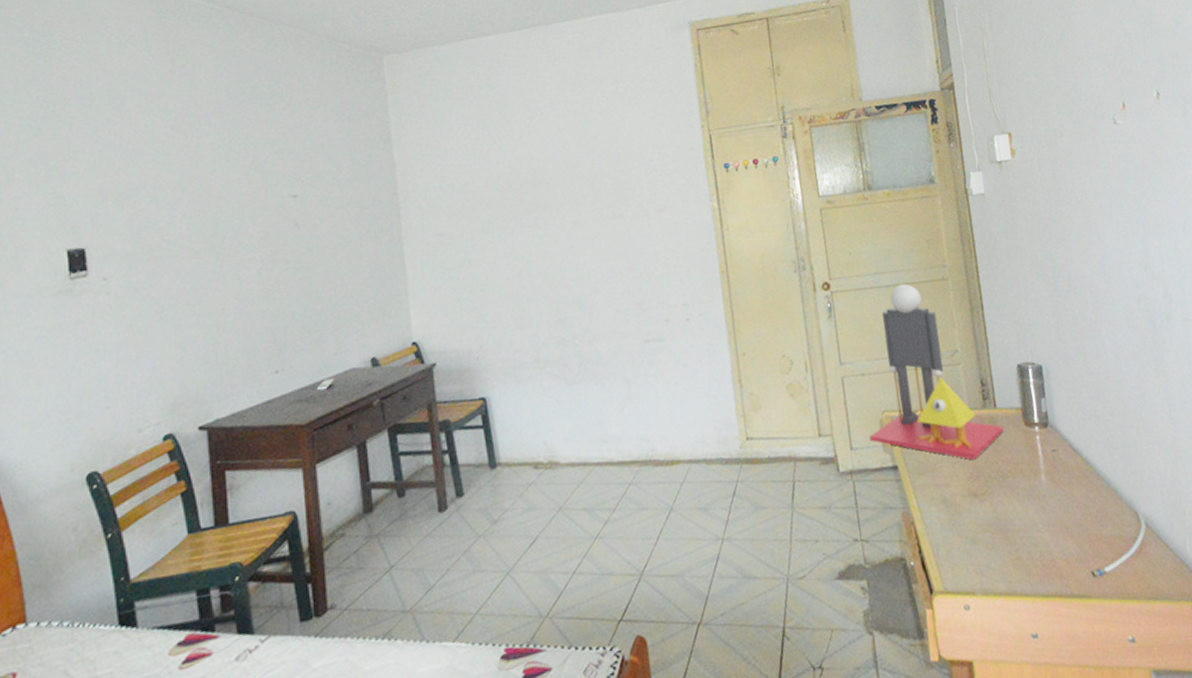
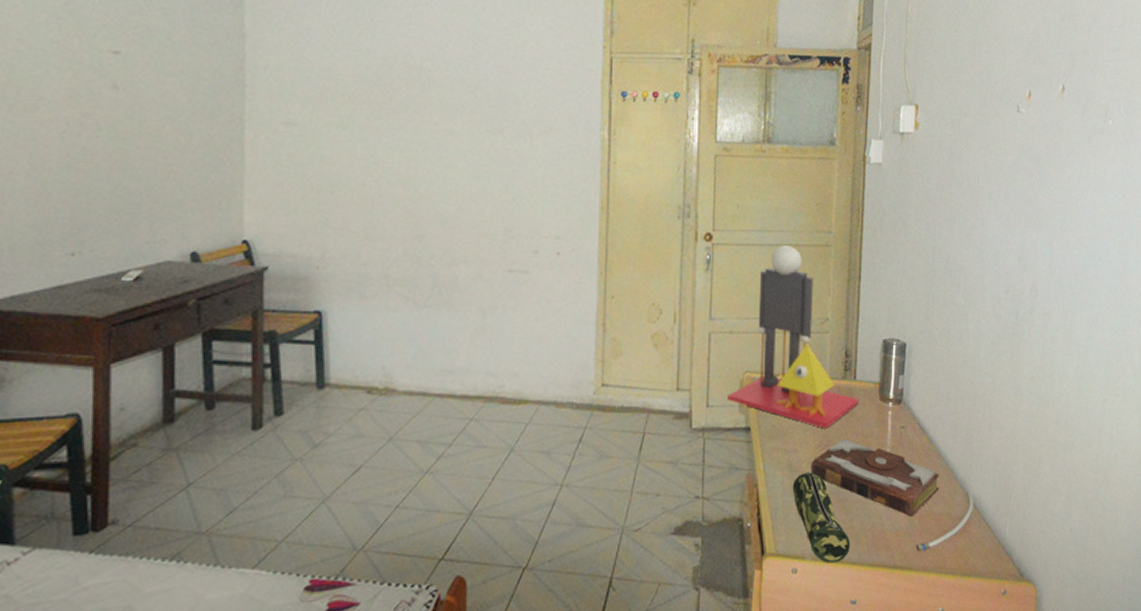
pencil case: none [949,504,1022,597] -> present [792,472,851,563]
book: none [965,467,1105,542] -> present [811,438,939,517]

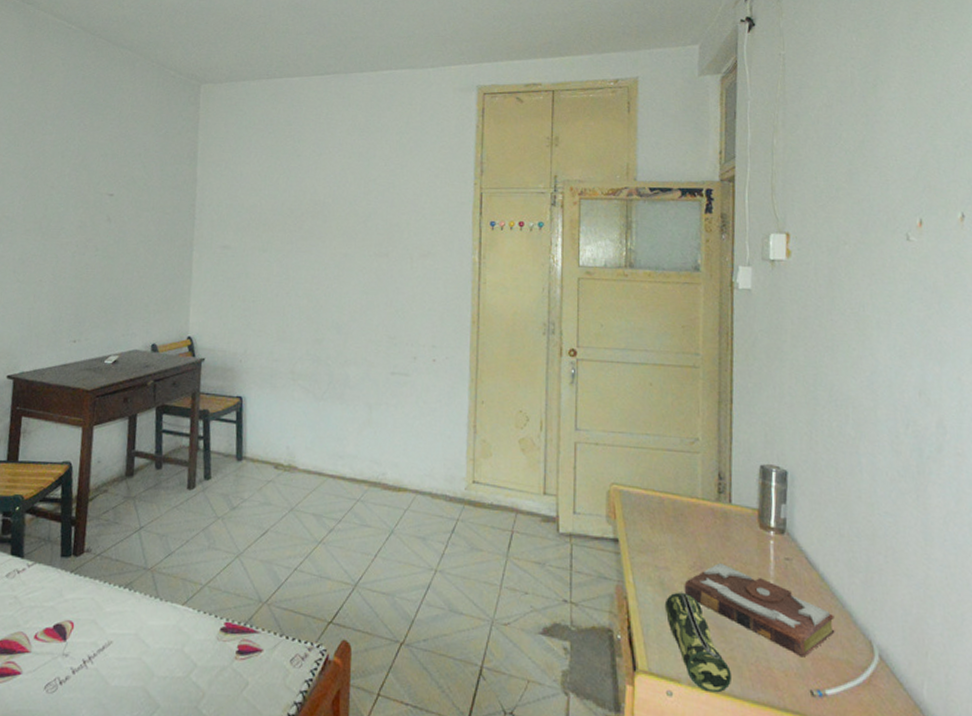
desk lamp: present [728,246,860,429] -> none [594,364,736,550]

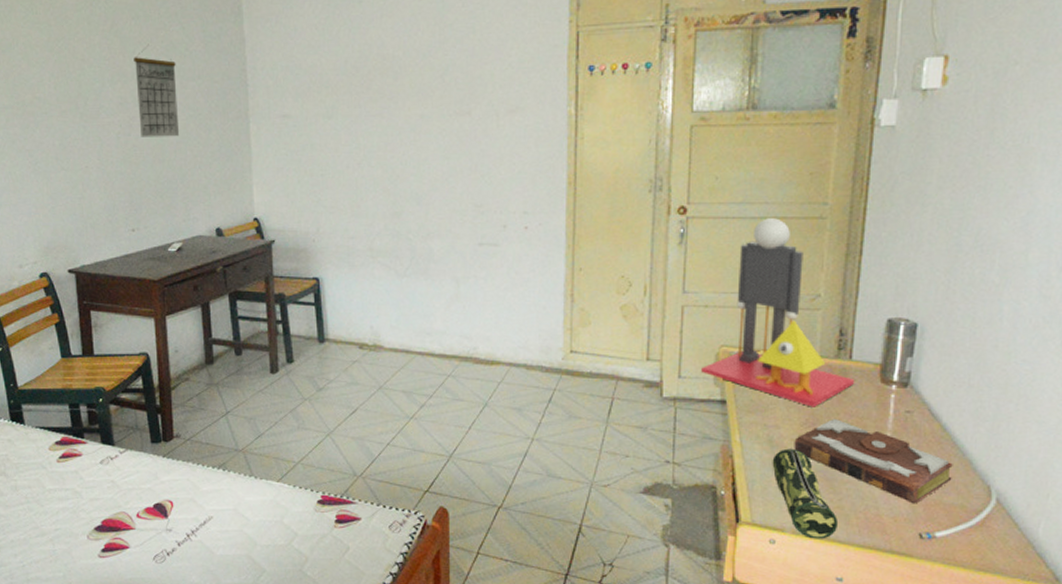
calendar: none [94,177,134,259] -> present [133,44,180,137]
desk lamp: none [594,364,736,550] -> present [701,218,855,407]

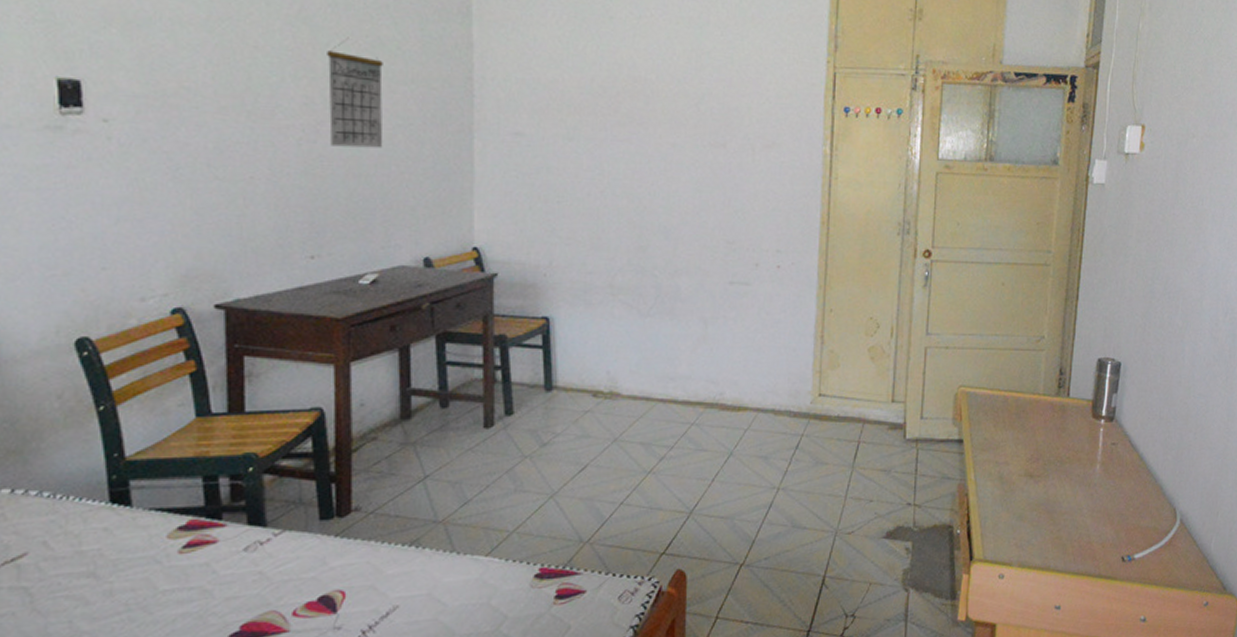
desk lamp: present [701,218,855,407] -> none [941,264,1072,443]
pencil case: present [772,448,839,539] -> none [1002,484,1058,571]
book: present [794,418,953,504] -> none [1021,452,1148,530]

